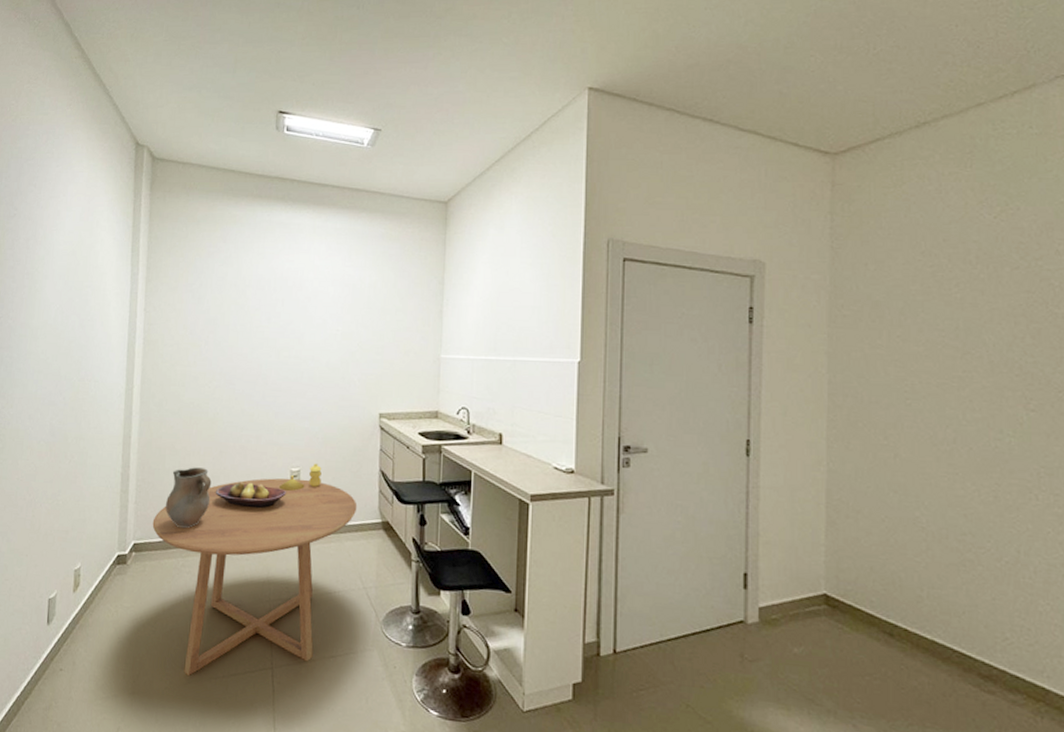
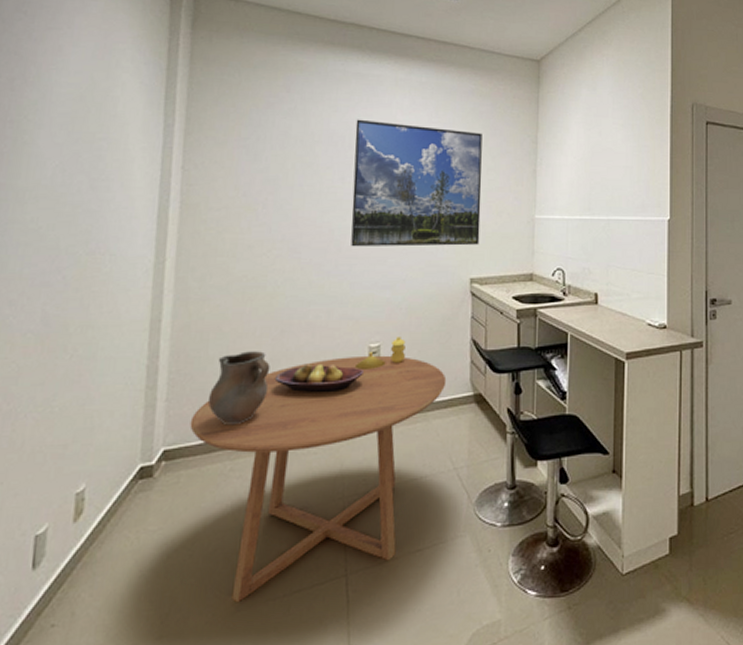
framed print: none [276,265,392,382] -> present [351,119,482,247]

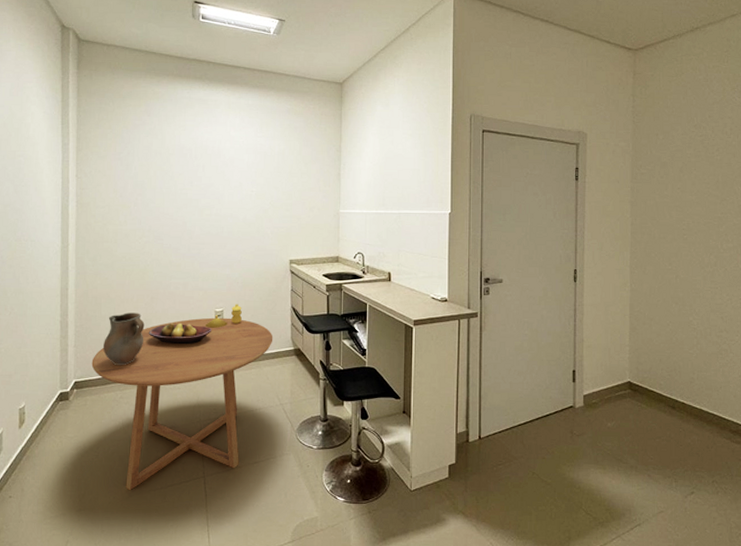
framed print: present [351,119,482,247] -> none [199,136,297,236]

